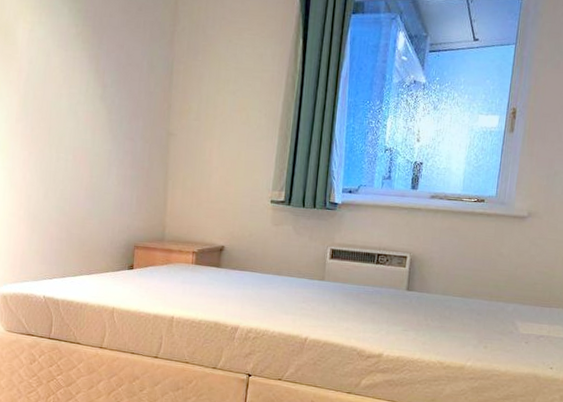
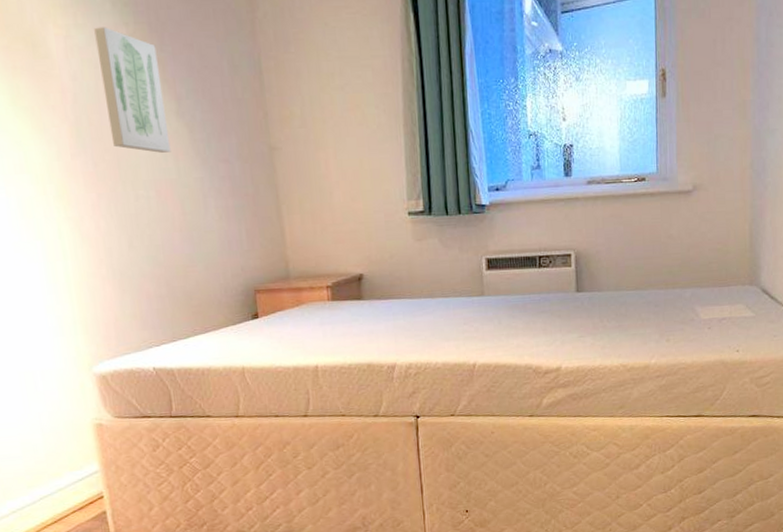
wall art: none [48,25,95,127] -> present [94,27,171,153]

